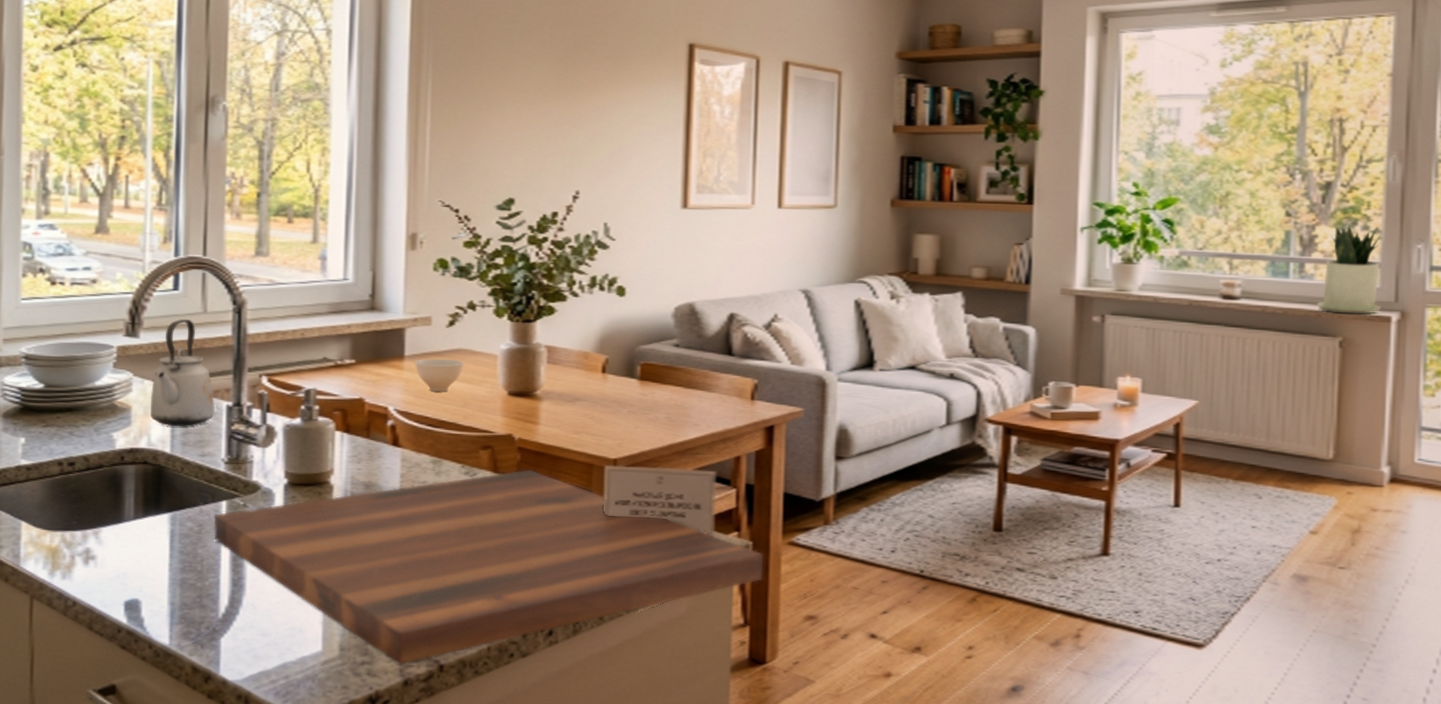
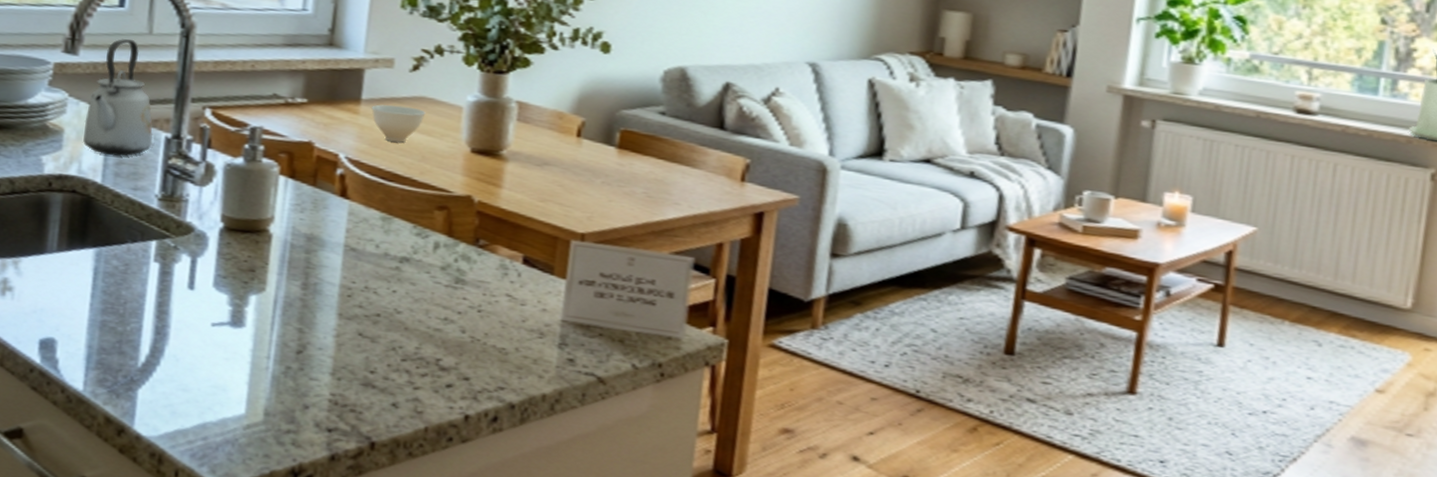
cutting board: present [213,469,764,665] -> none [140,235,740,438]

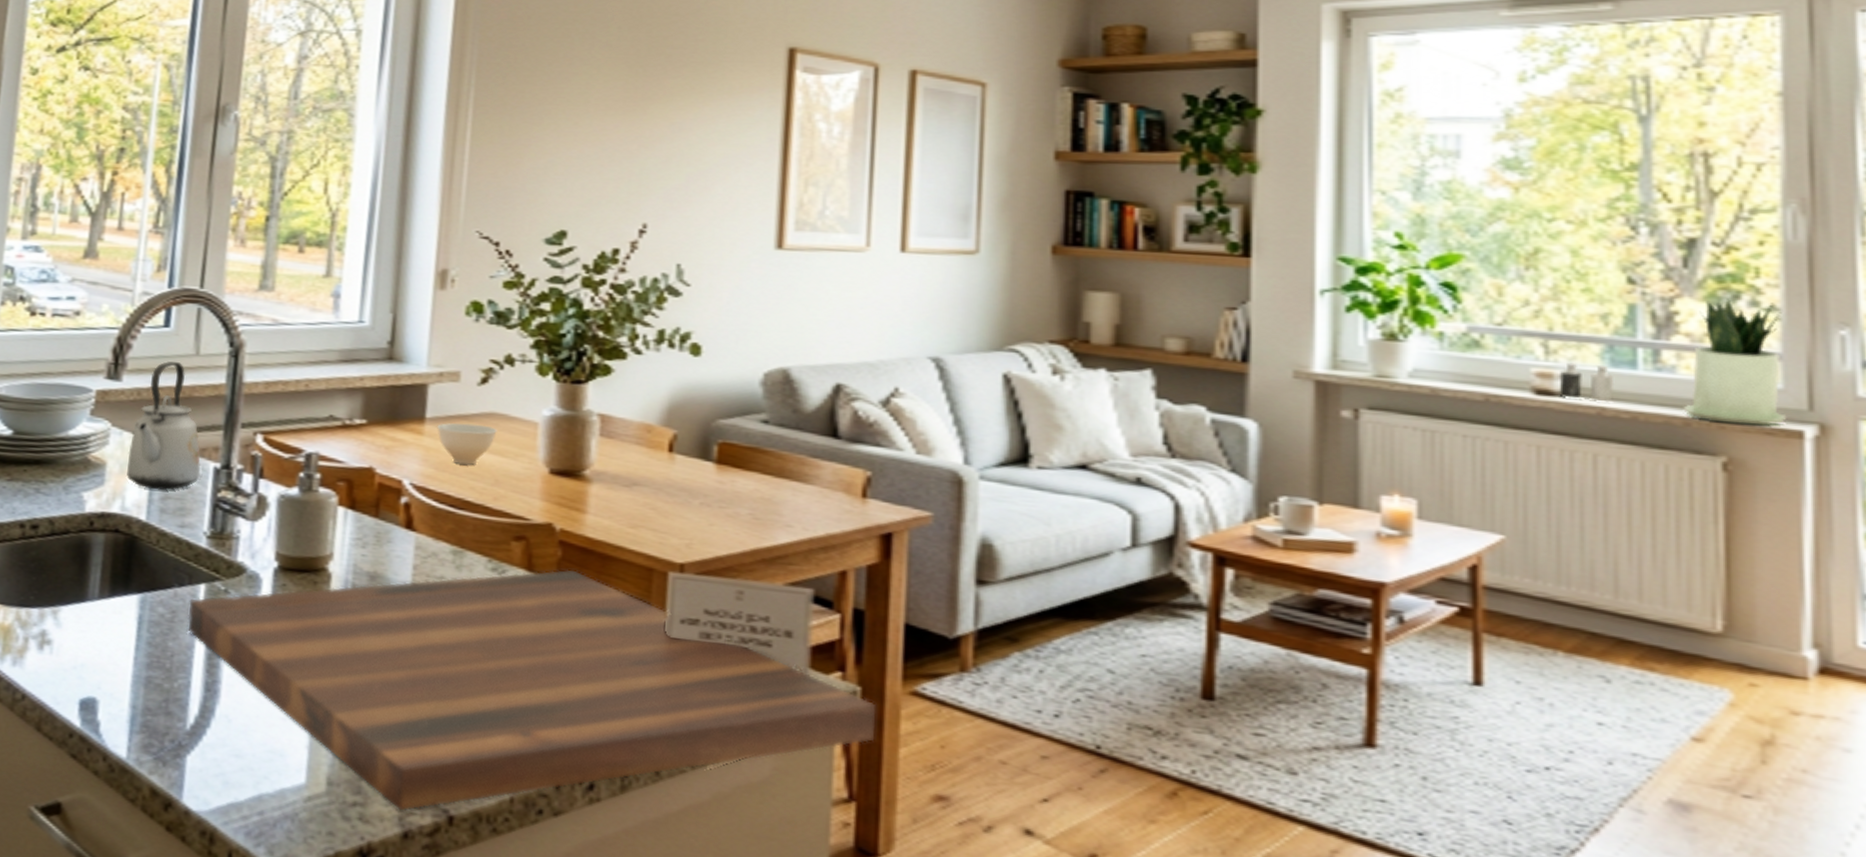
cutting board: none [140,235,740,438] -> present [188,569,877,812]
candle: none [1314,87,1359,122] -> present [1559,362,1615,403]

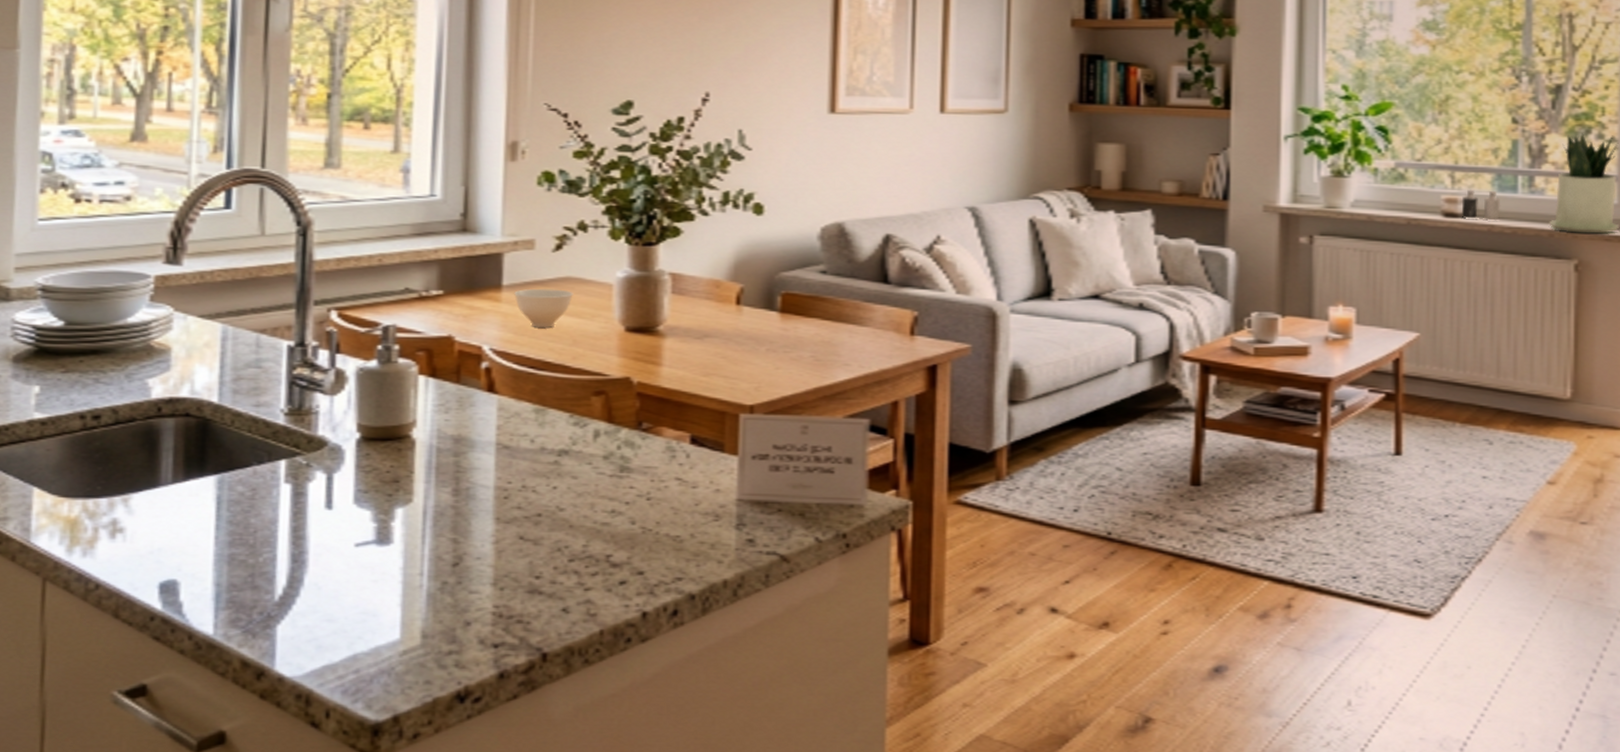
kettle: present [126,361,201,490] -> none [194,243,275,372]
cutting board: present [188,569,877,812] -> none [269,418,926,654]

